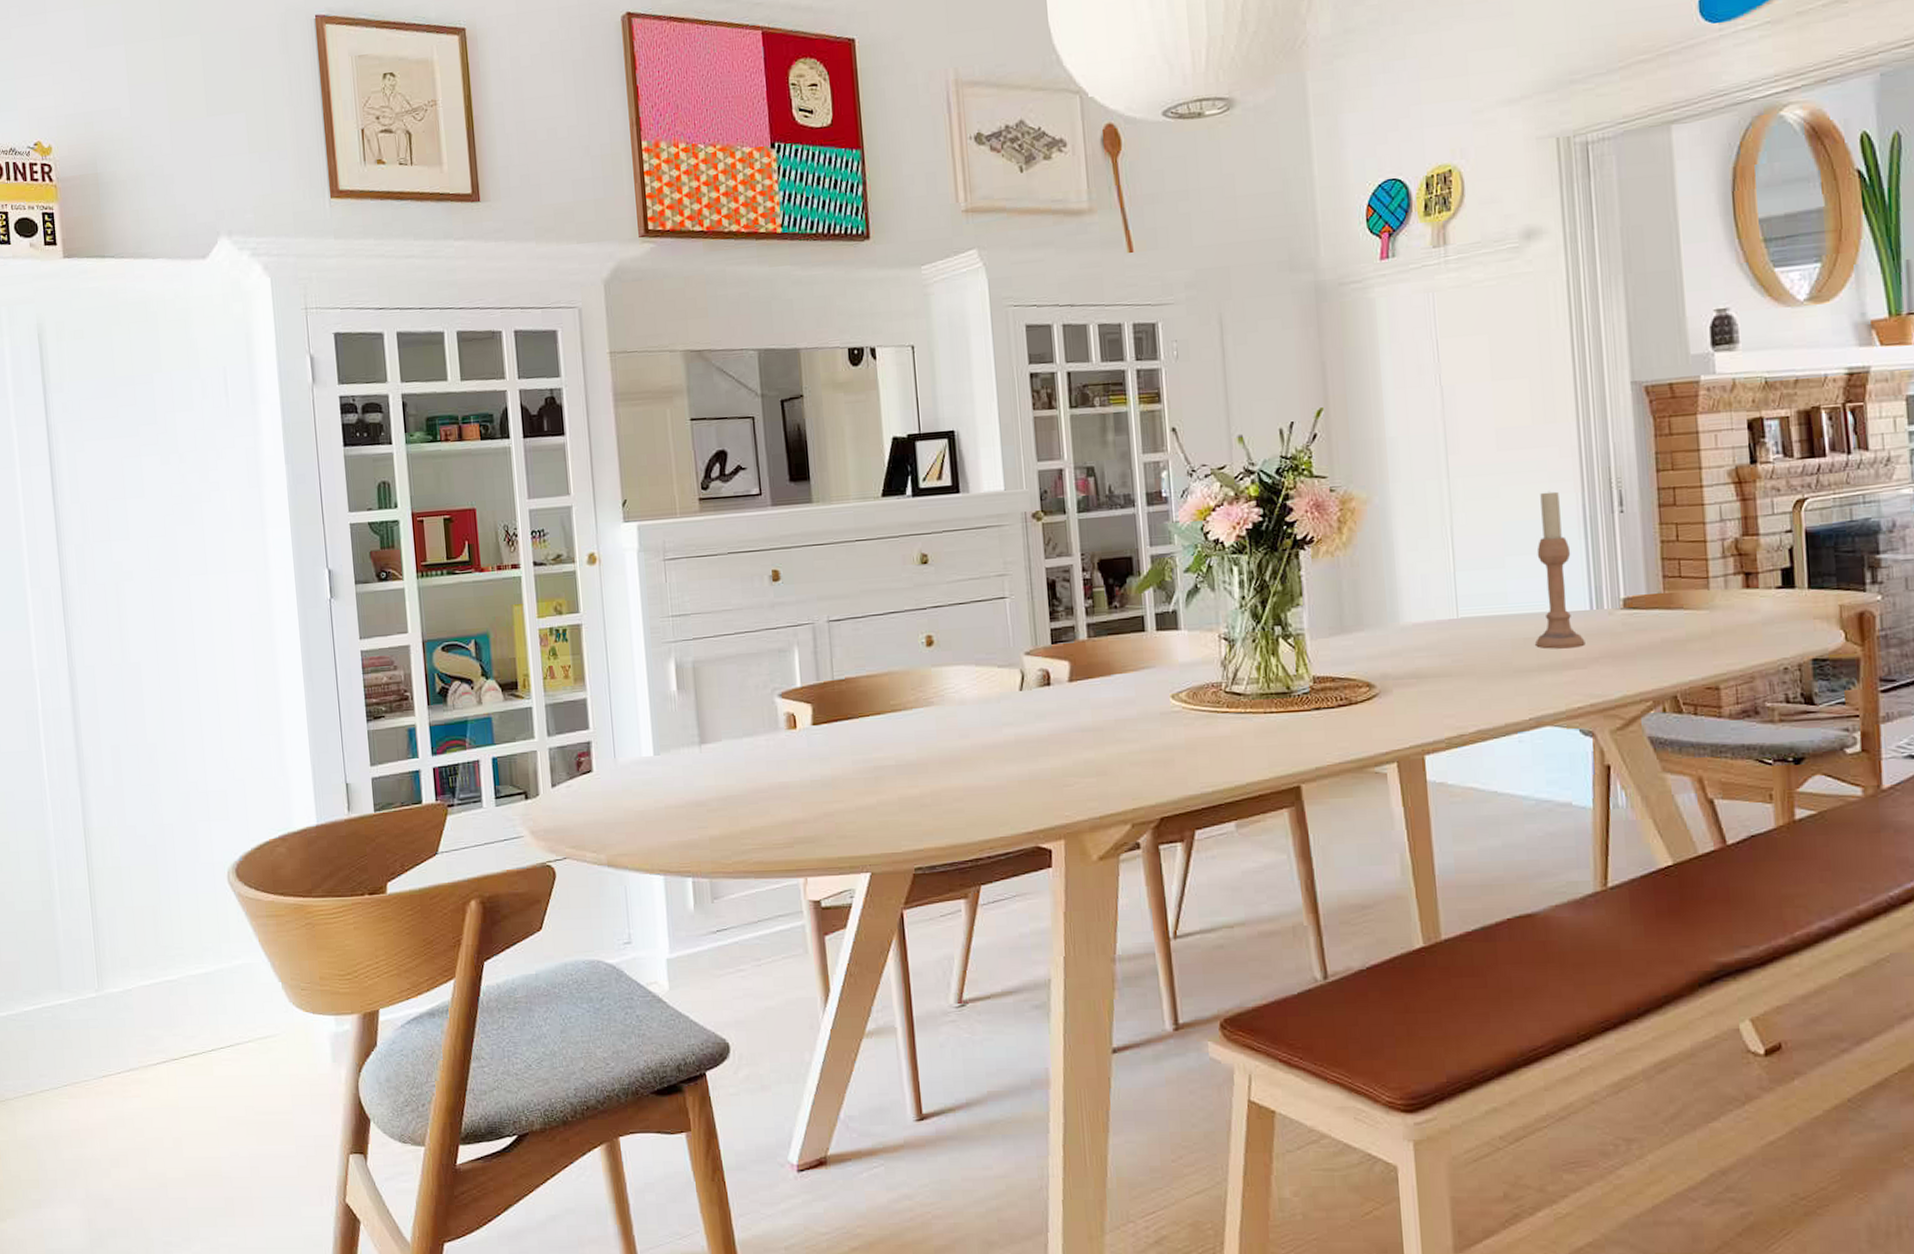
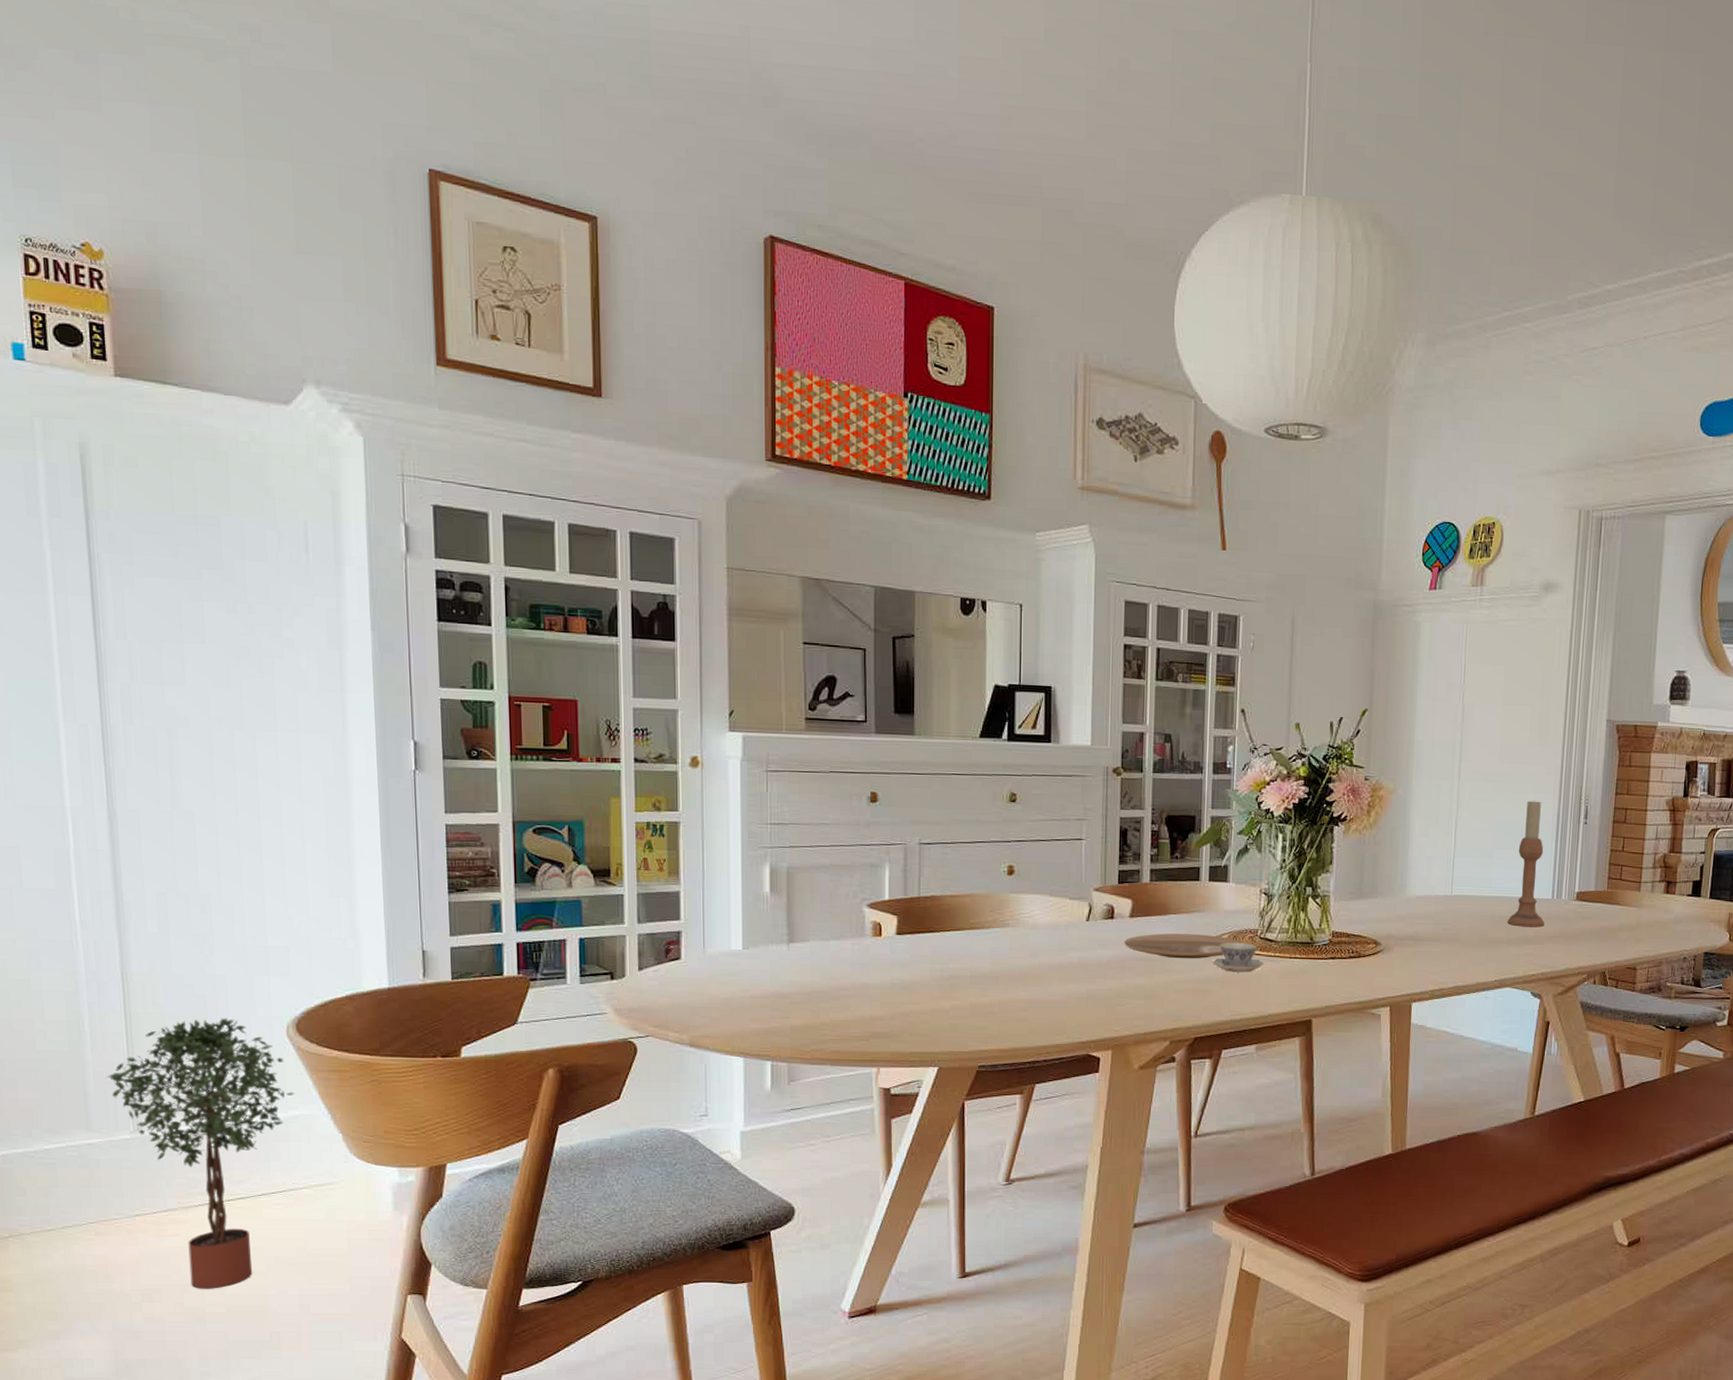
potted tree: none [73,868,237,1152] -> present [105,1018,295,1289]
plate: none [1065,694,1205,725] -> present [1124,933,1242,959]
teacup: none [1170,699,1234,736] -> present [1212,942,1264,973]

